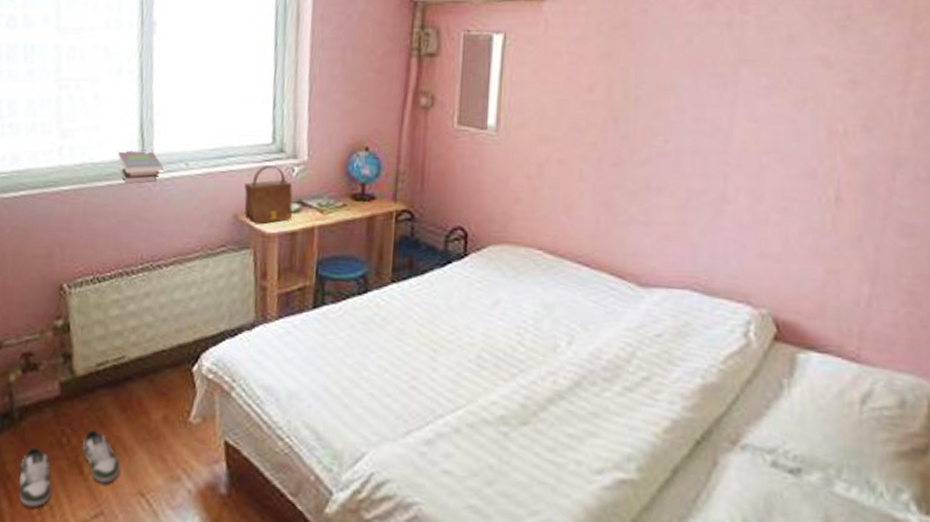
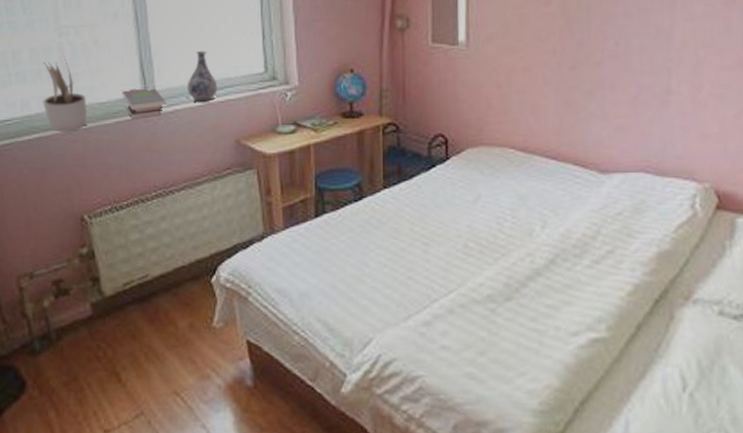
shoe: present [18,429,120,508] -> none [62,342,154,415]
potted plant: none [34,108,80,193] -> present [43,54,87,133]
vase: none [187,114,221,173] -> present [187,50,218,104]
handbag: present [244,164,293,225] -> none [243,91,288,147]

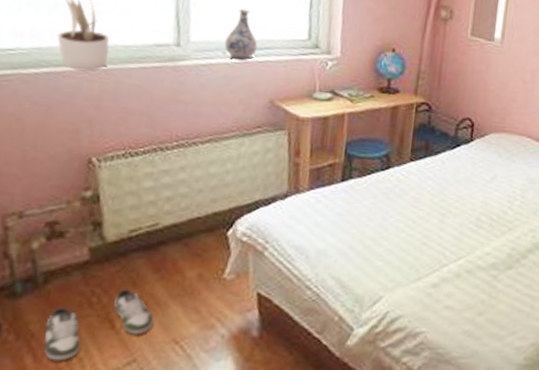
shoe: none [62,342,154,415] -> present [43,289,154,361]
books: present [122,87,166,119] -> none [151,36,200,68]

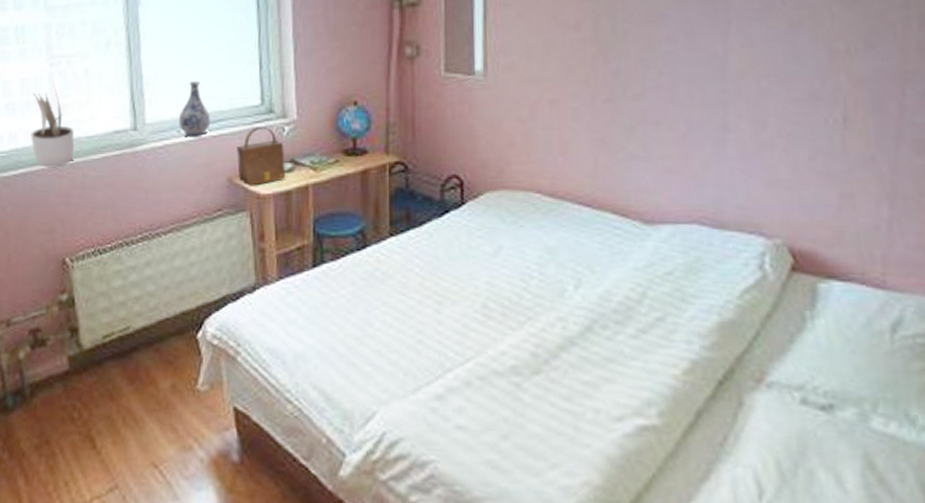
shoe: present [43,289,154,361] -> none [33,402,132,485]
handbag: none [280,58,326,110] -> present [236,126,285,186]

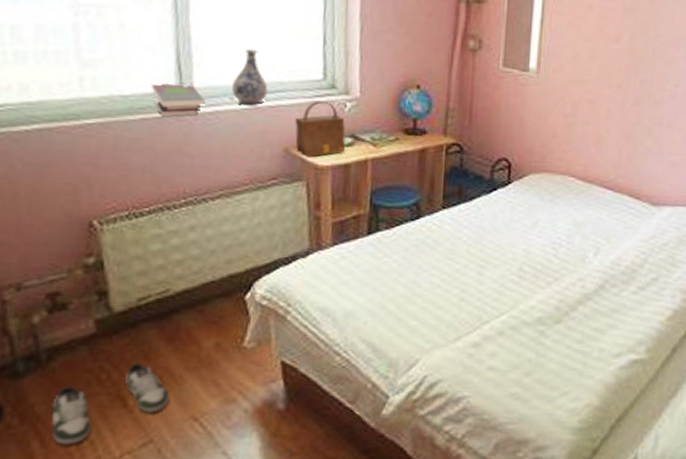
potted plant: present [30,85,74,168] -> none [48,36,106,126]
shoe: none [33,402,132,485] -> present [51,363,170,445]
books: none [110,120,156,154] -> present [151,82,206,118]

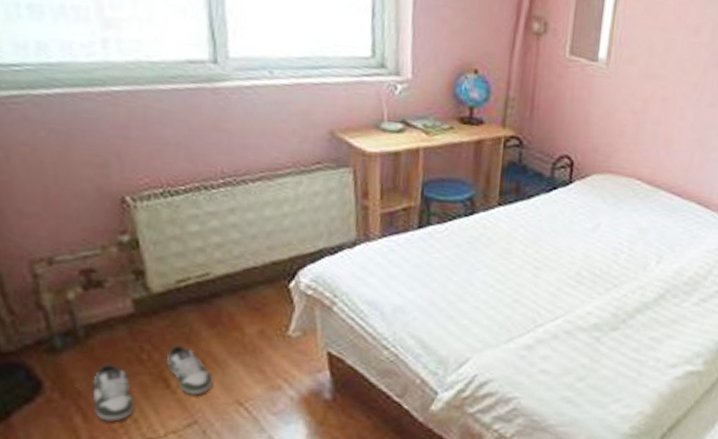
books: present [151,82,206,118] -> none [182,50,243,90]
vase: present [231,49,268,107] -> none [270,17,311,83]
handbag: present [295,100,345,158] -> none [340,80,396,143]

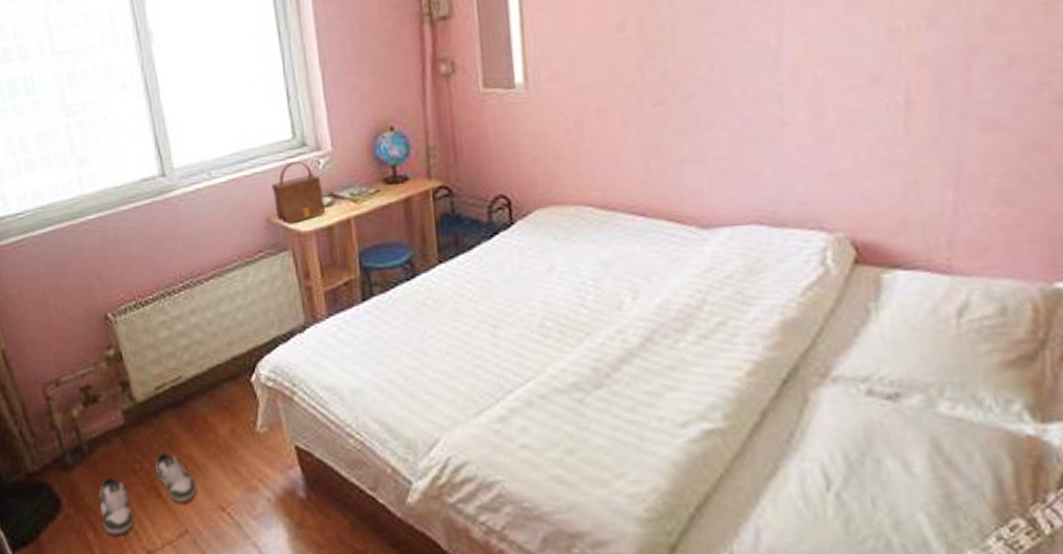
handbag: none [340,80,396,143] -> present [272,160,325,225]

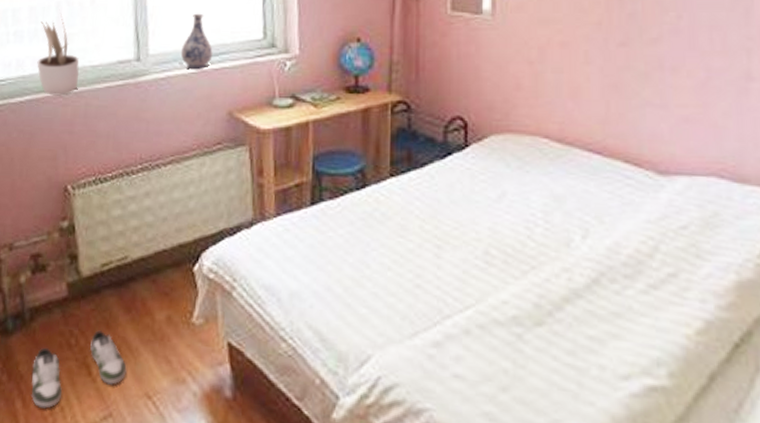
potted plant: none [51,136,102,224] -> present [37,14,79,96]
vase: none [207,119,242,180] -> present [180,13,213,71]
handbag: present [272,160,325,225] -> none [237,60,286,121]

